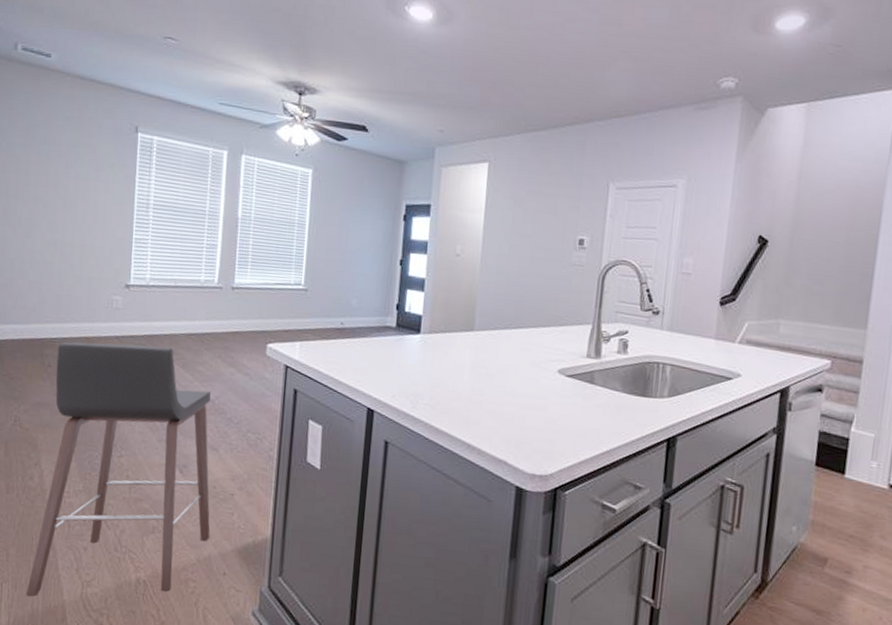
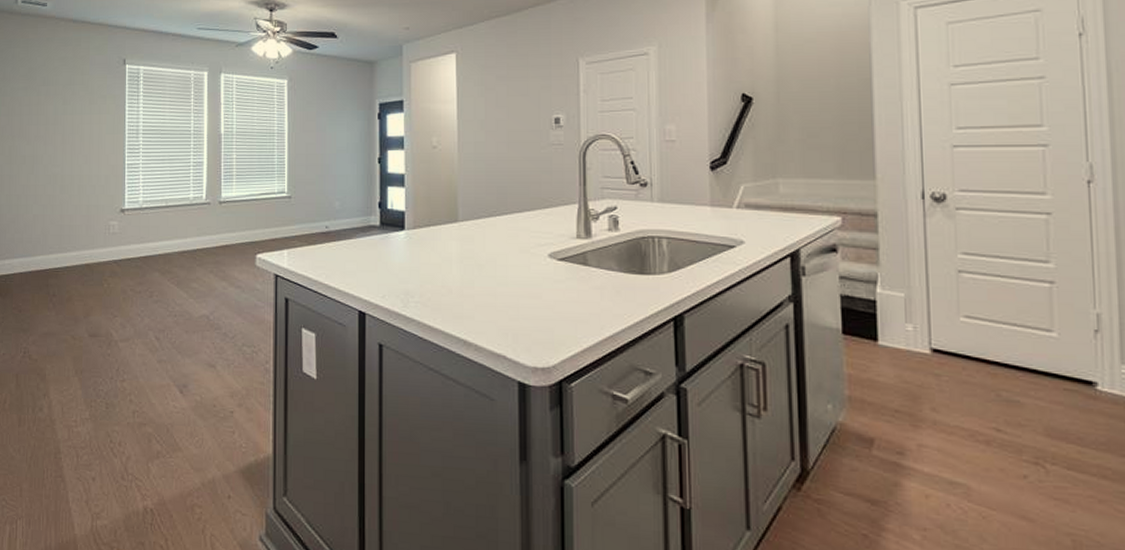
bar stool: present [26,341,211,597] -> none [40,267,213,533]

